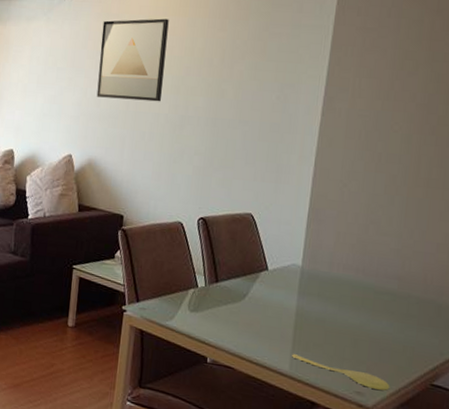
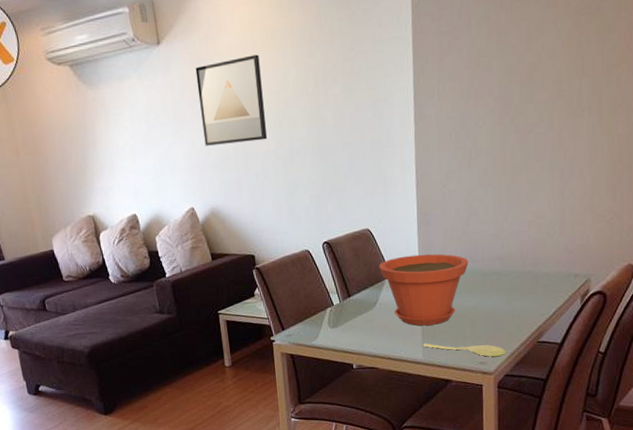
plant pot: none [256,250,360,336] -> present [379,253,469,326]

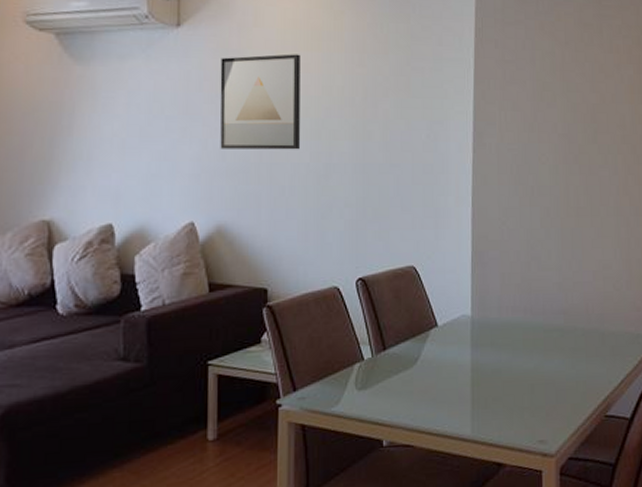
plant pot: present [379,253,469,326] -> none [424,301,528,392]
spoon: present [423,343,506,357] -> none [473,414,570,434]

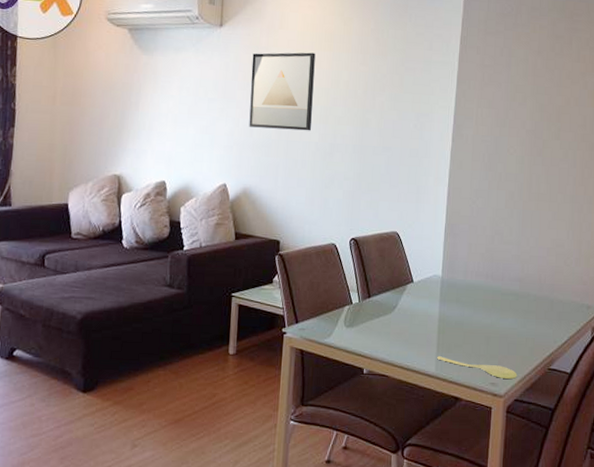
spoon: none [473,414,570,434] -> present [437,356,518,379]

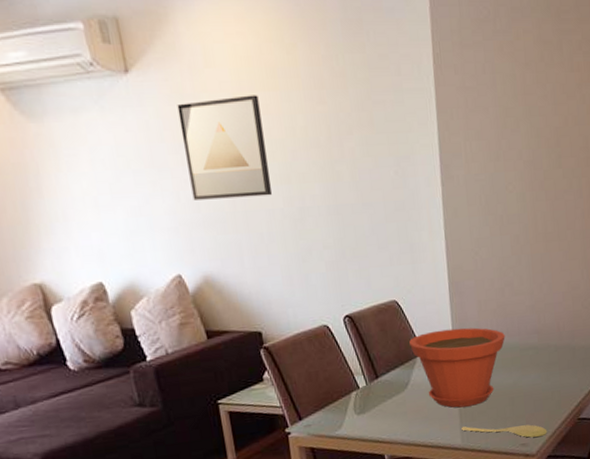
plant pot: none [403,264,490,338] -> present [409,327,505,408]

